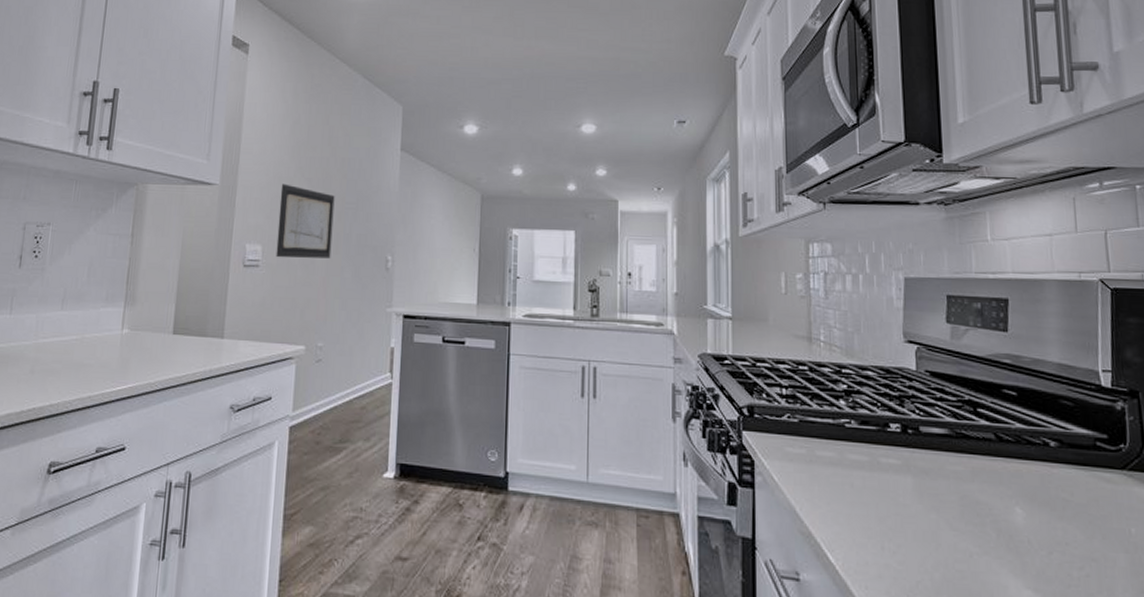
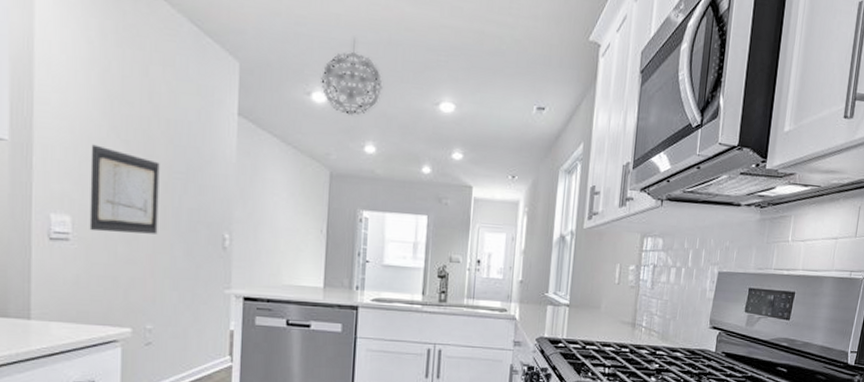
pendant light: none [472,75,527,143] -> present [321,37,383,115]

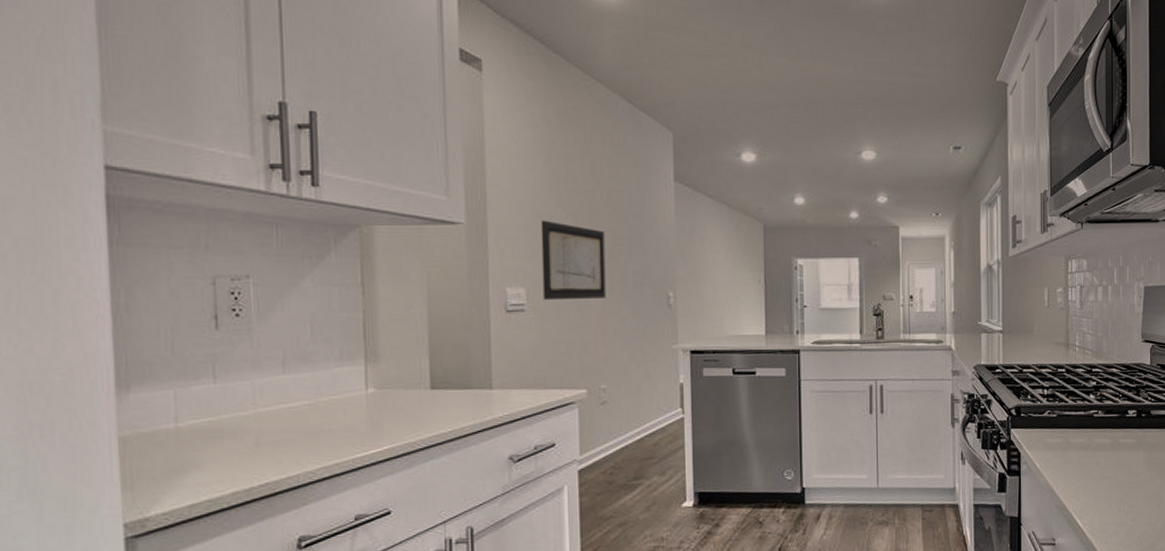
pendant light: present [321,37,383,115] -> none [749,99,807,171]

